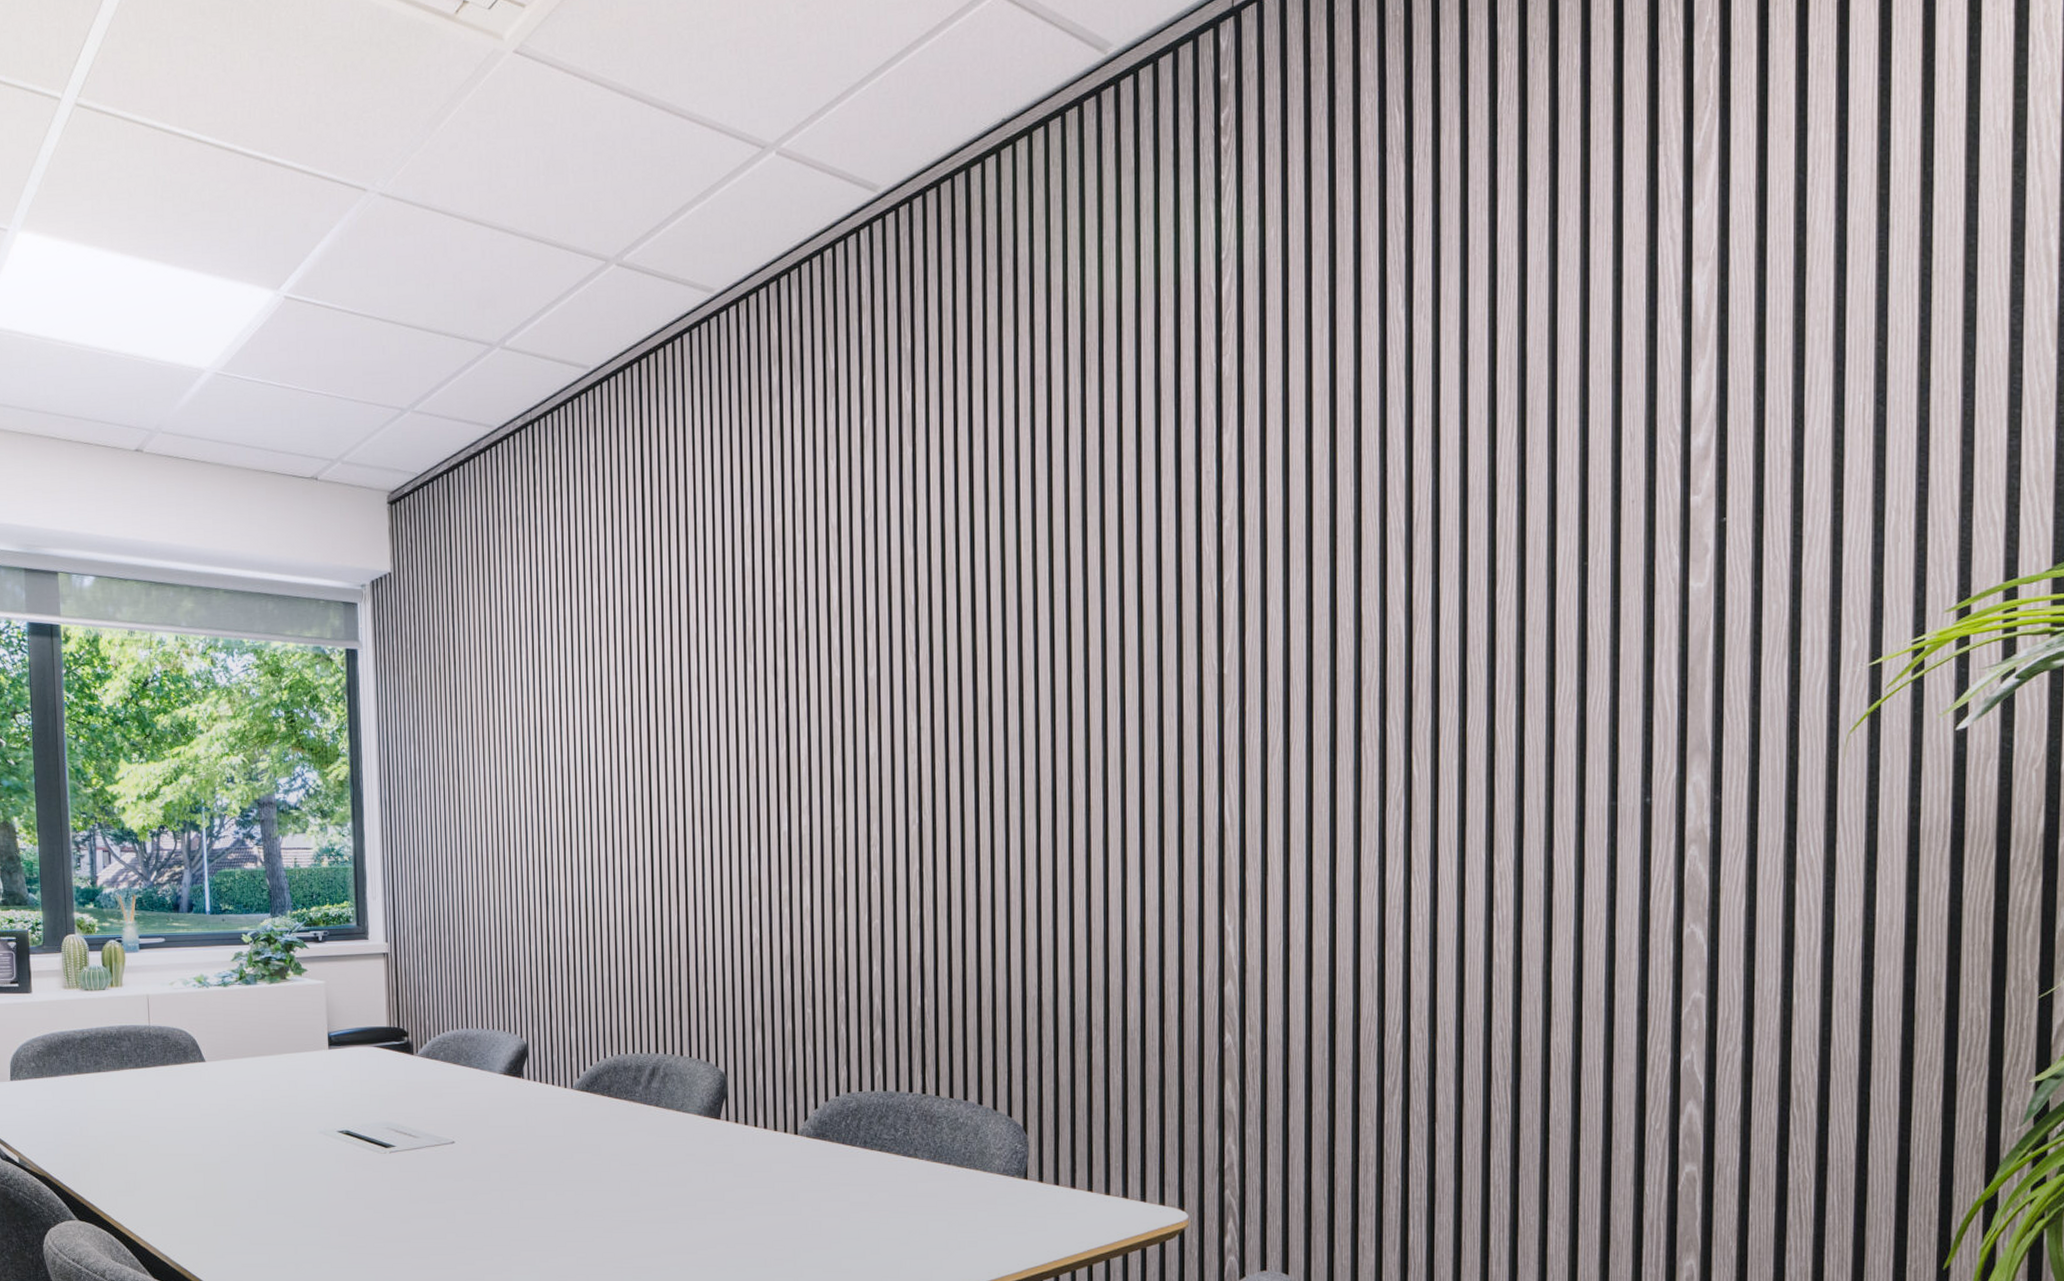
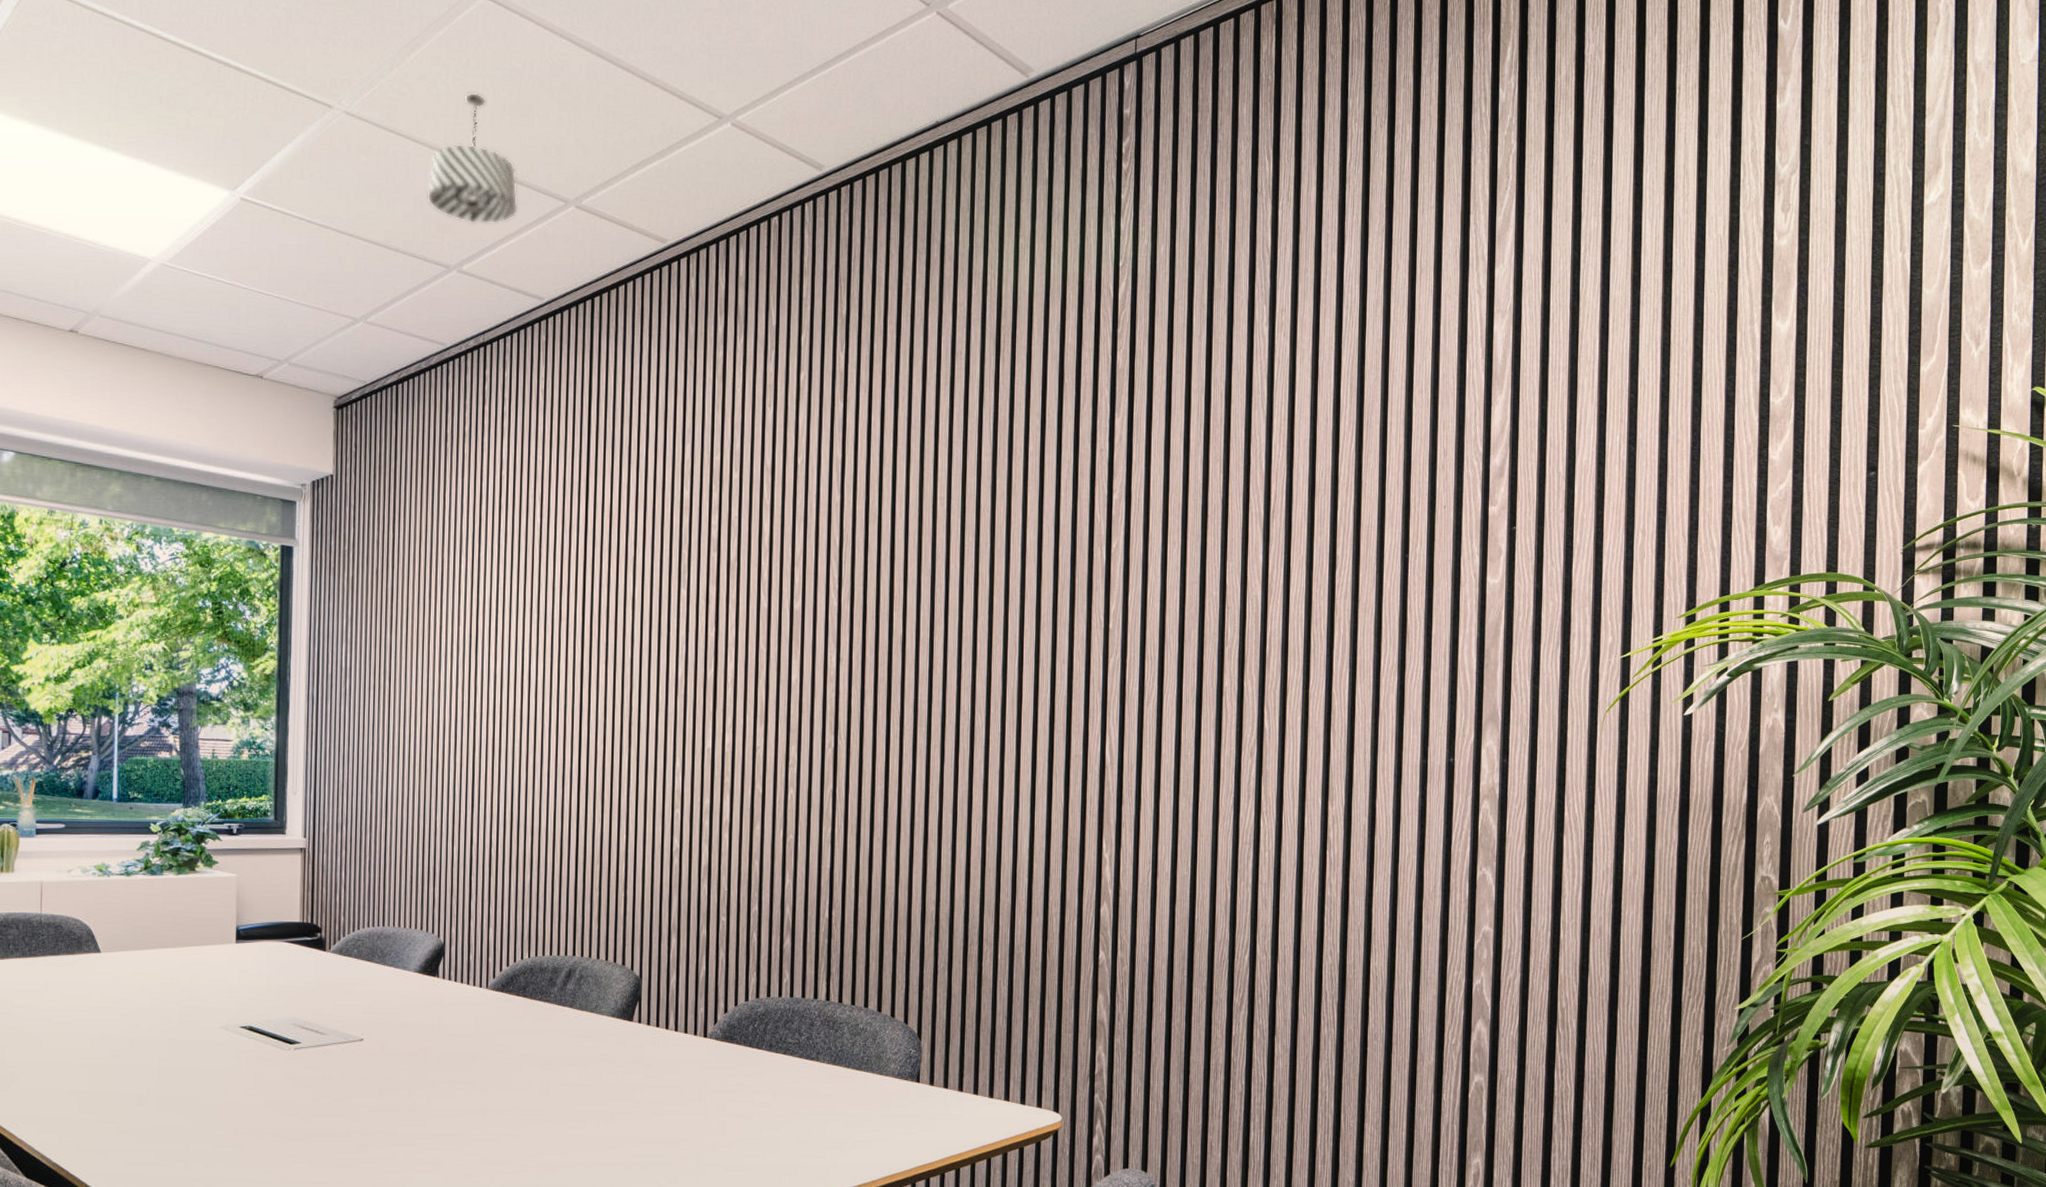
pendant light: none [465,155,557,295] -> present [427,92,518,224]

